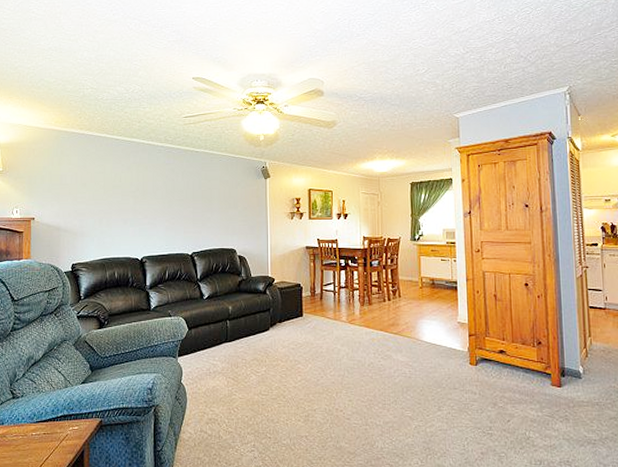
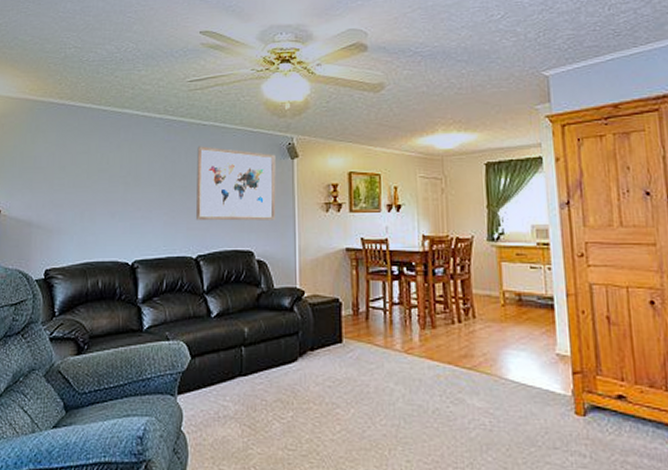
wall art: none [190,168,253,226] -> present [195,146,276,221]

